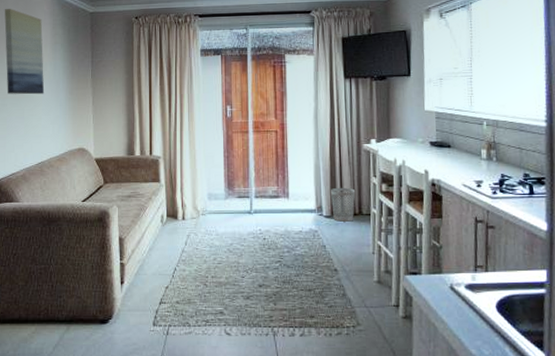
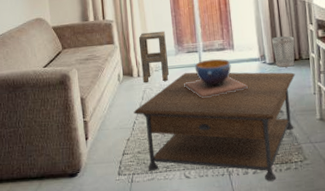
coffee table: none [175,219,354,346] -> present [133,72,295,182]
side table: none [186,172,217,226] -> present [138,31,170,82]
decorative bowl: none [232,206,301,249] -> present [184,58,248,99]

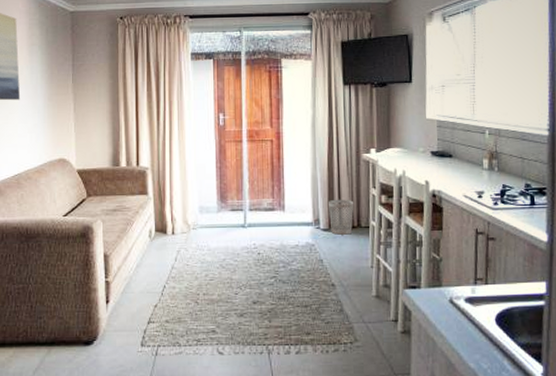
coffee table: present [133,72,295,182] -> none [164,233,352,364]
side table: present [138,31,170,82] -> none [176,184,209,241]
decorative bowl: present [184,58,248,99] -> none [224,219,297,265]

